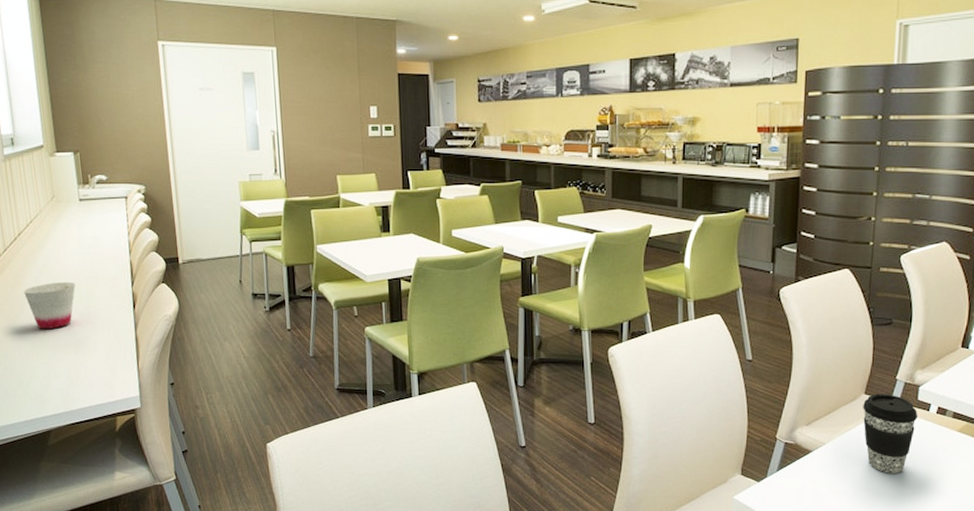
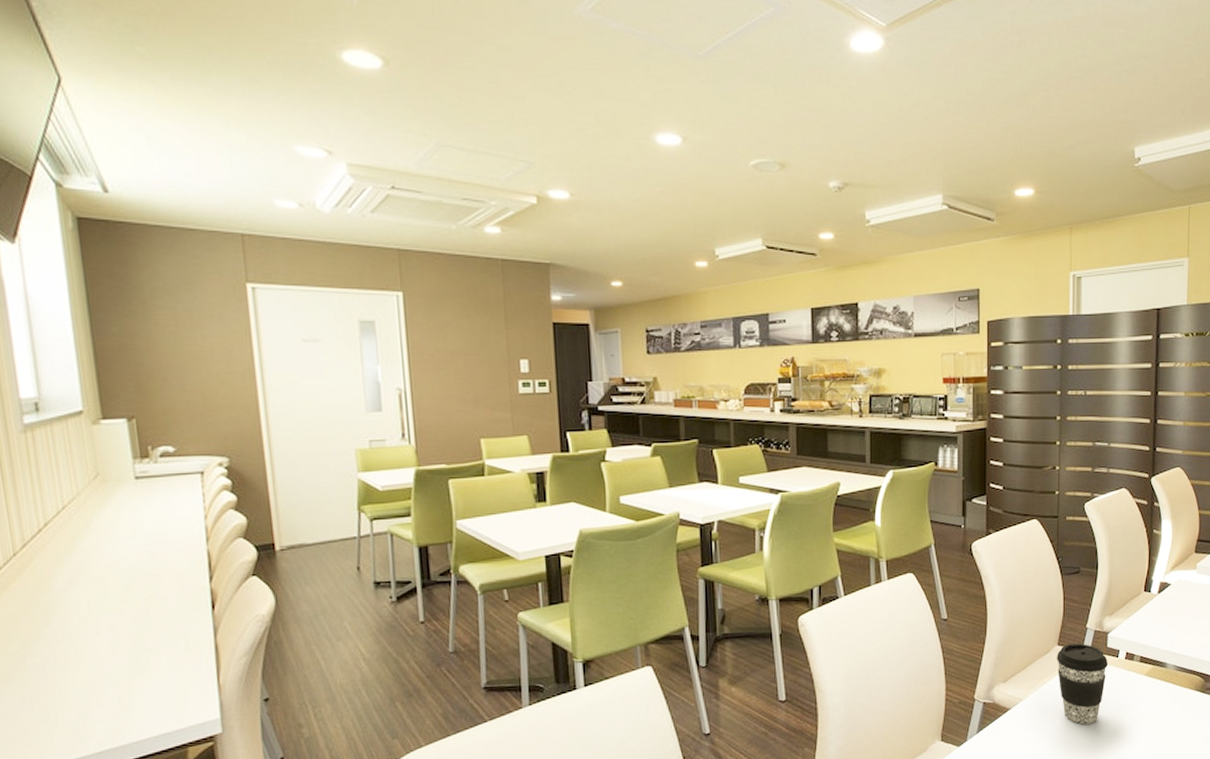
cup: present [23,282,76,330] -> none [50,581,129,645]

